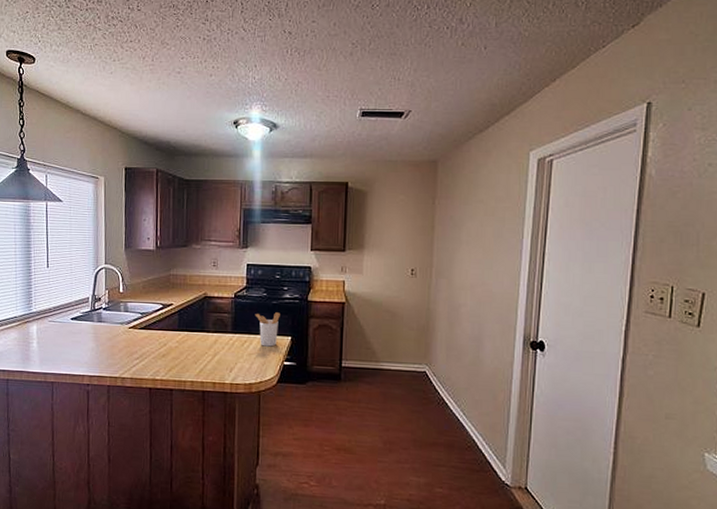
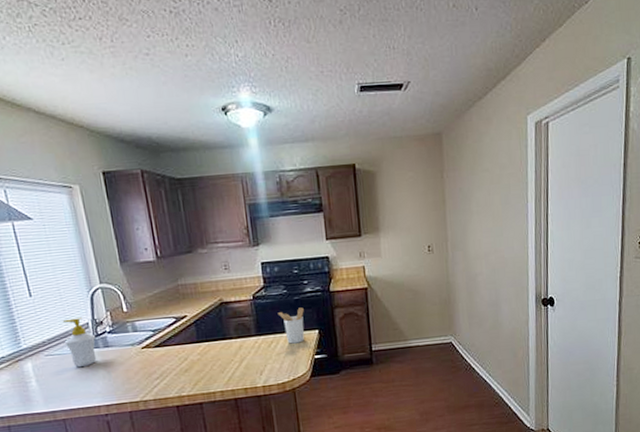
soap bottle: none [66,291,93,337] -> present [62,317,97,368]

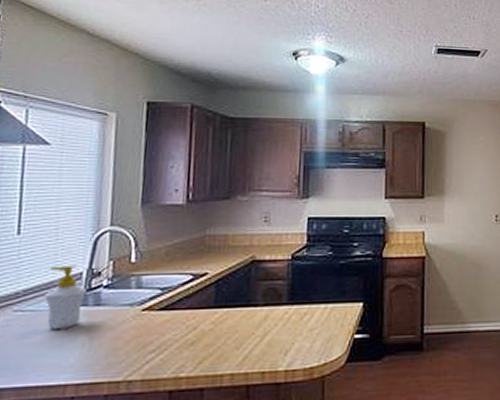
utensil holder: present [277,307,304,344] -> none [317,274,349,318]

